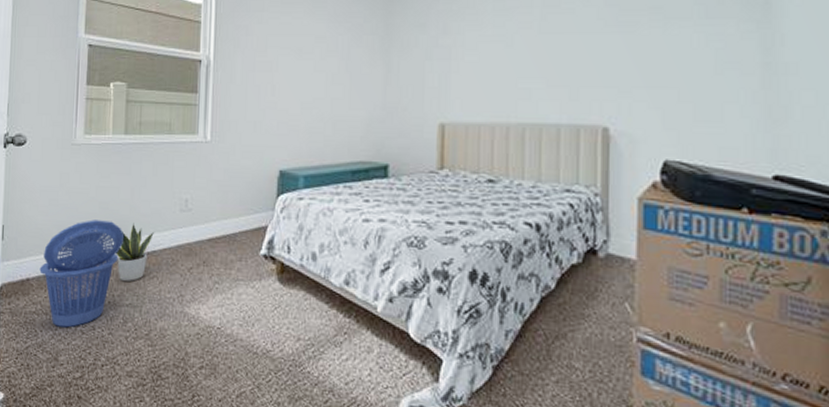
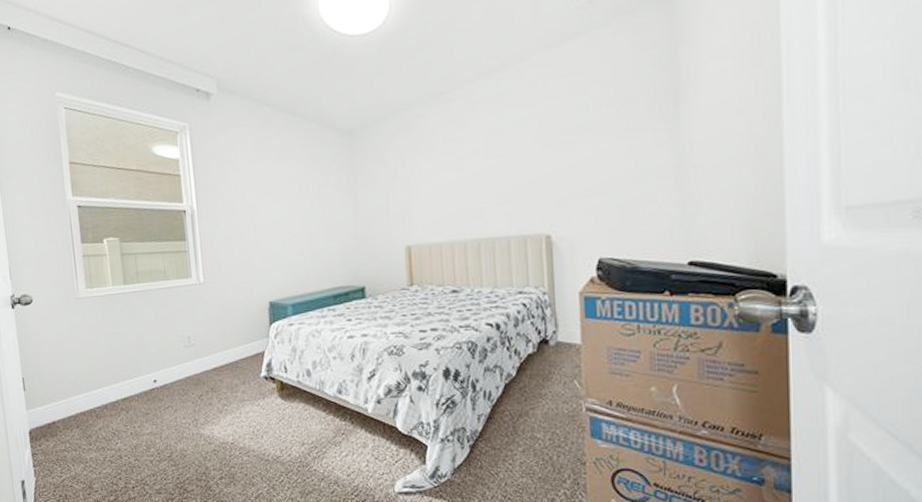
laundry basket: present [39,220,125,328] -> none [63,363,137,460]
potted plant: present [112,222,154,282] -> none [127,362,163,414]

